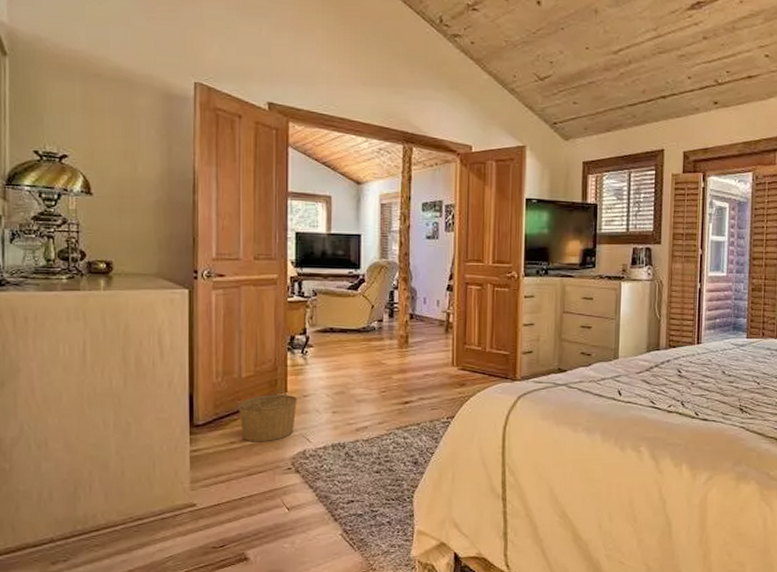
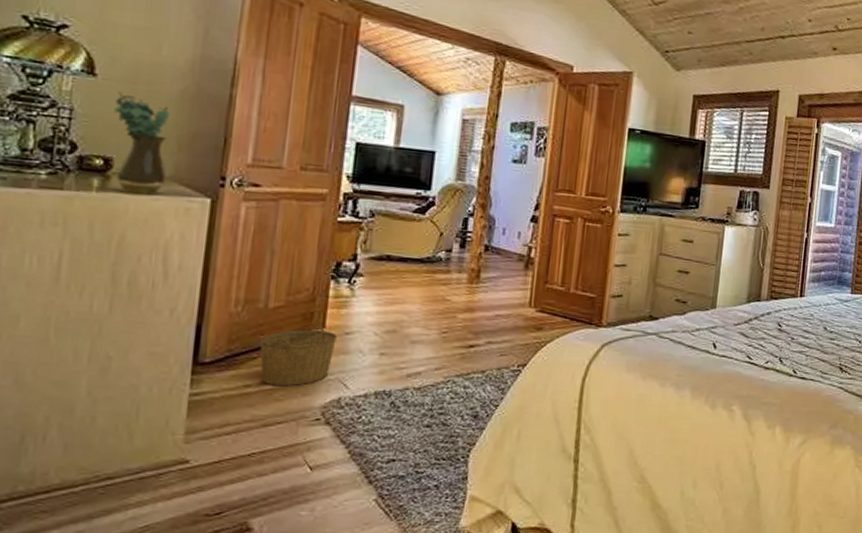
vase: none [109,206,153,291] -> present [114,91,171,197]

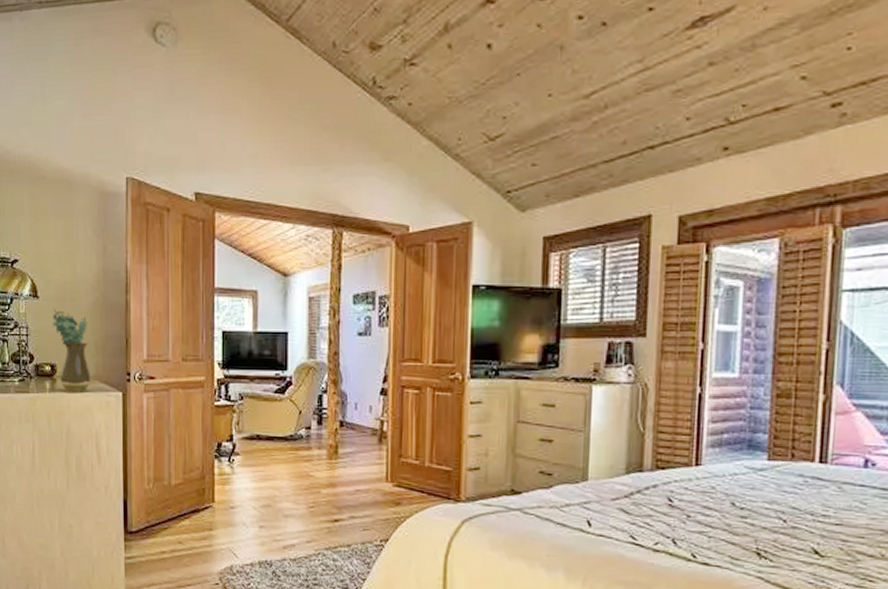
basket: present [260,323,337,387] -> none [169,498,224,554]

